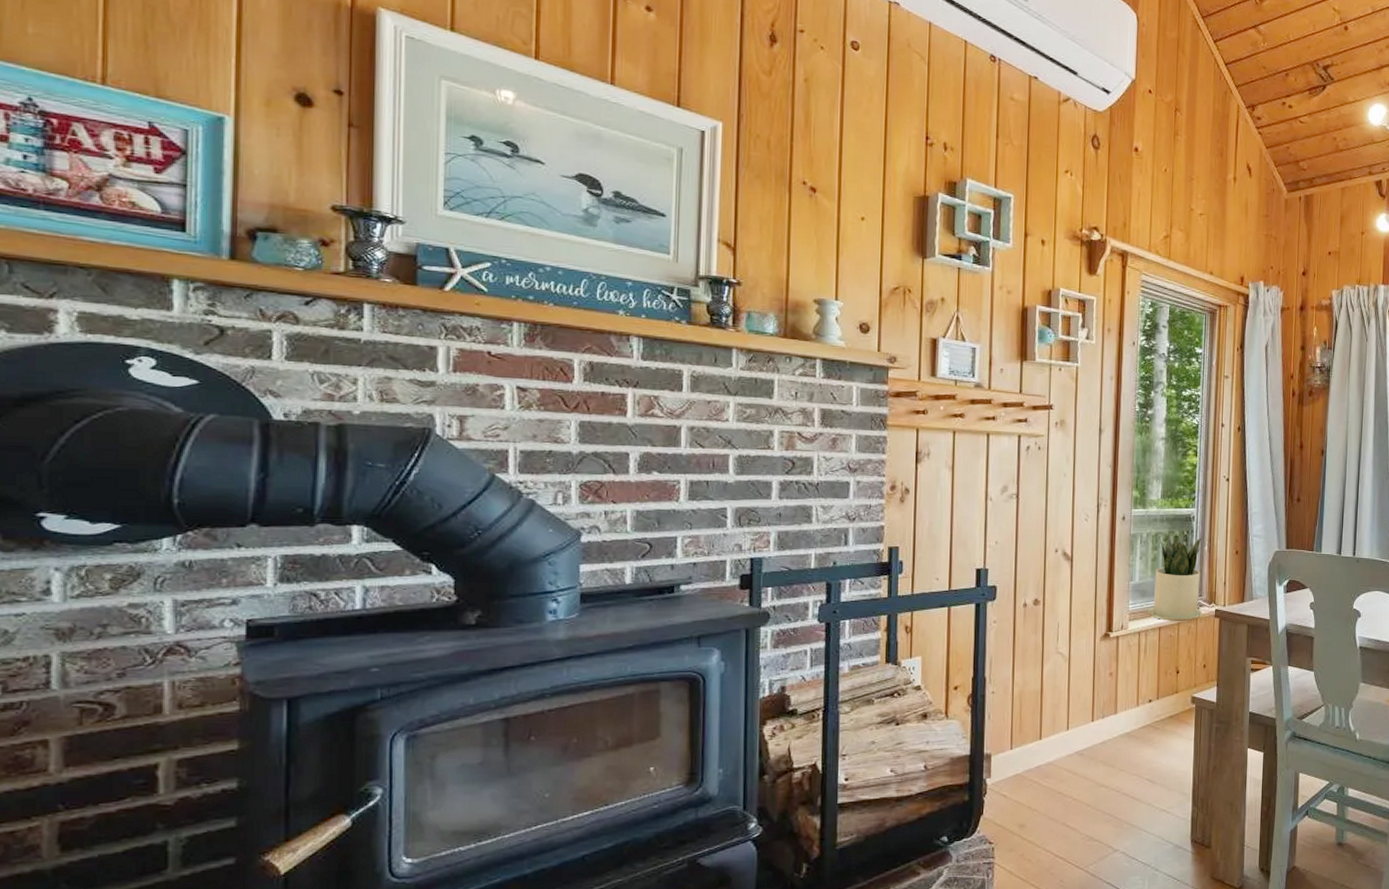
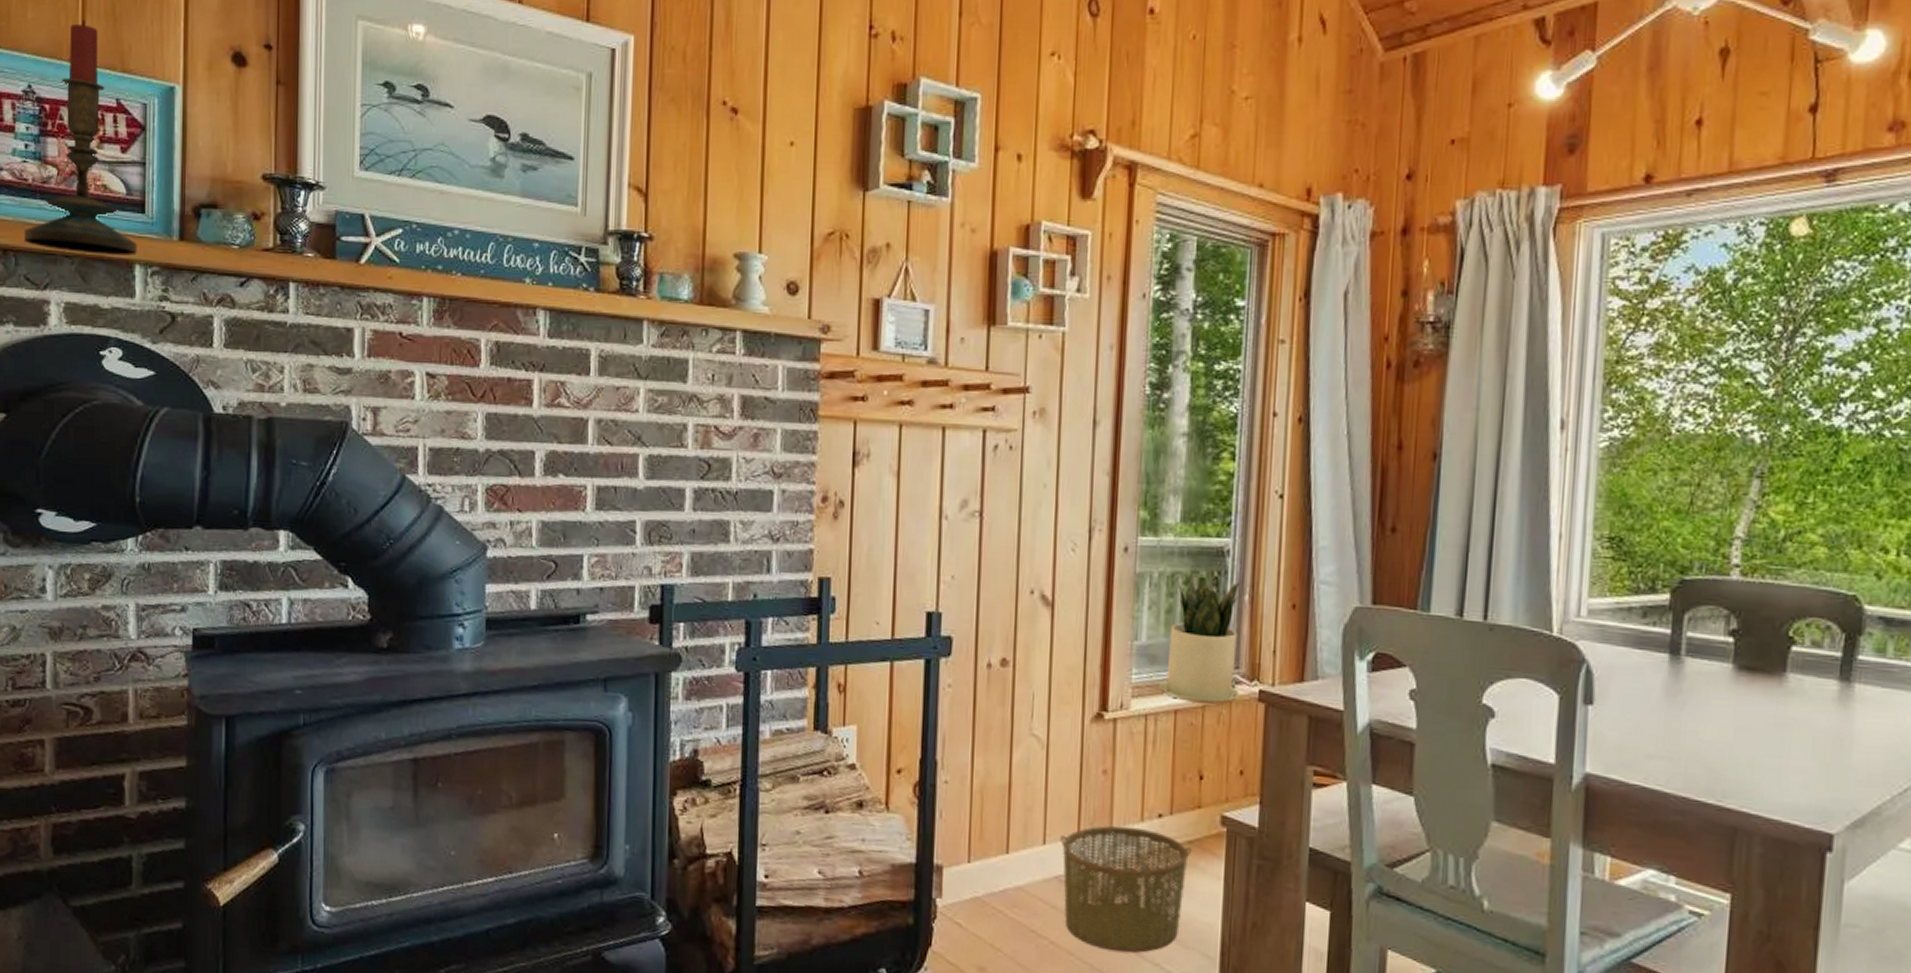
candle: none [21,42,176,271] -> present [24,20,137,256]
basket: none [1079,711,1173,799] -> present [1060,825,1193,953]

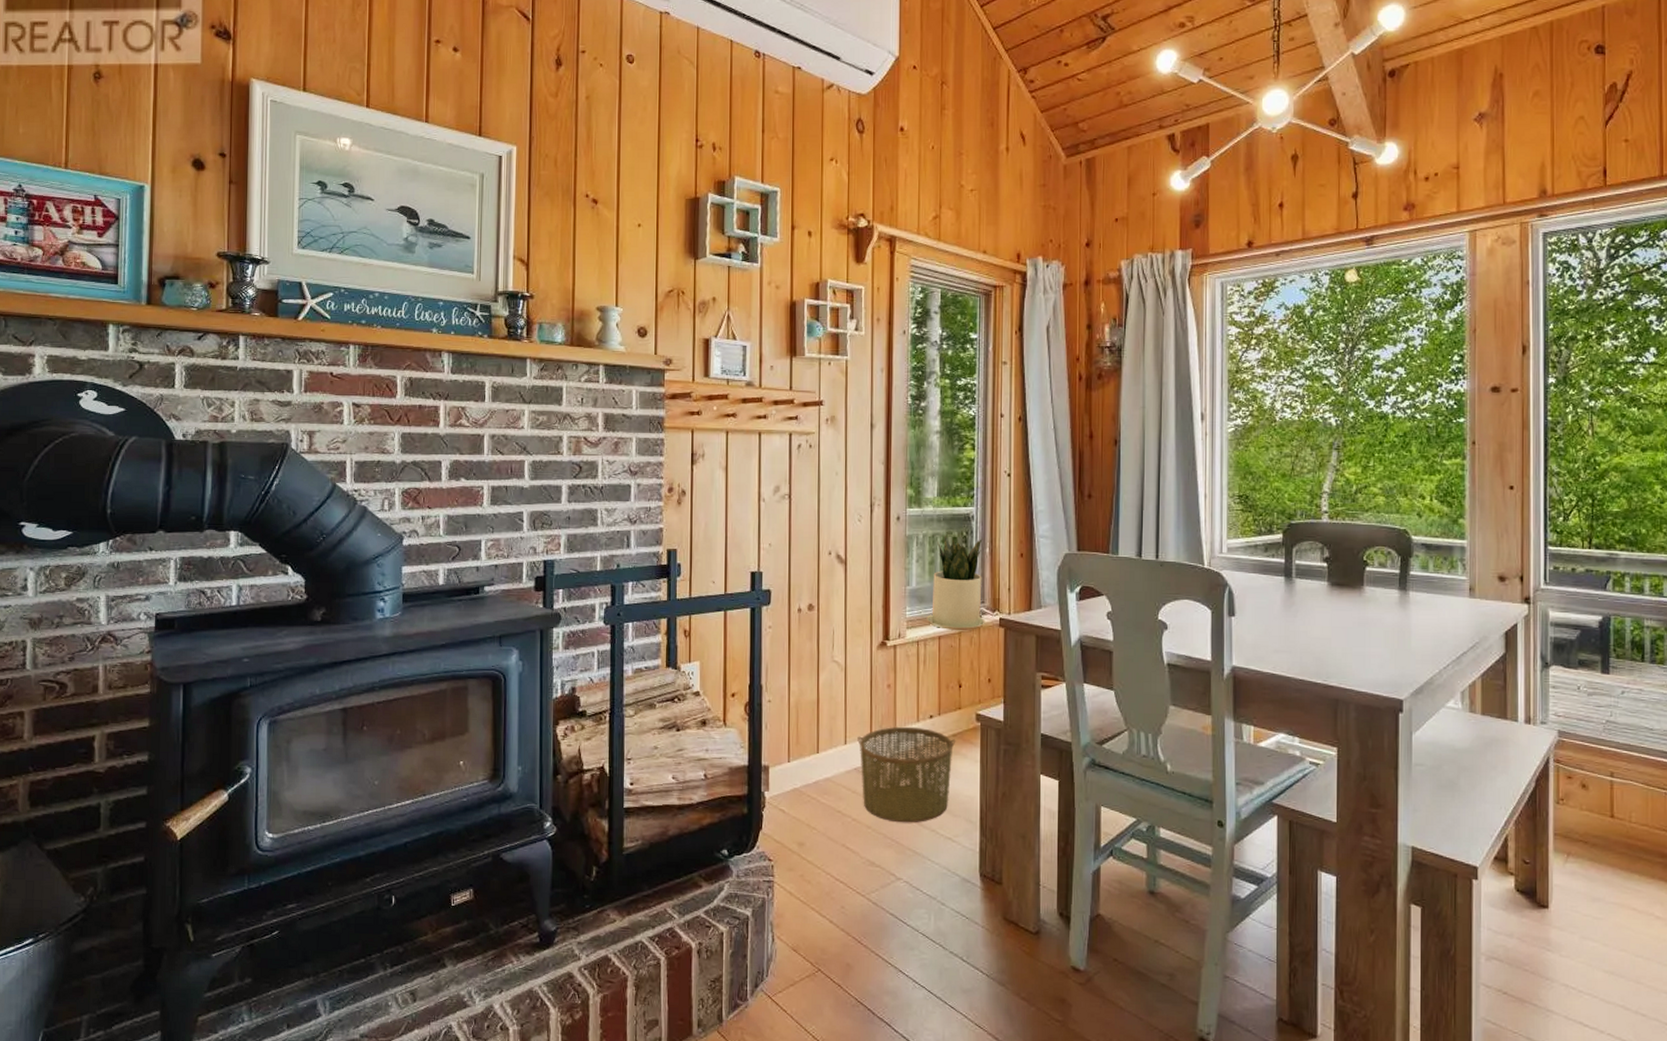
candle: present [24,20,137,256] -> none [13,134,111,317]

